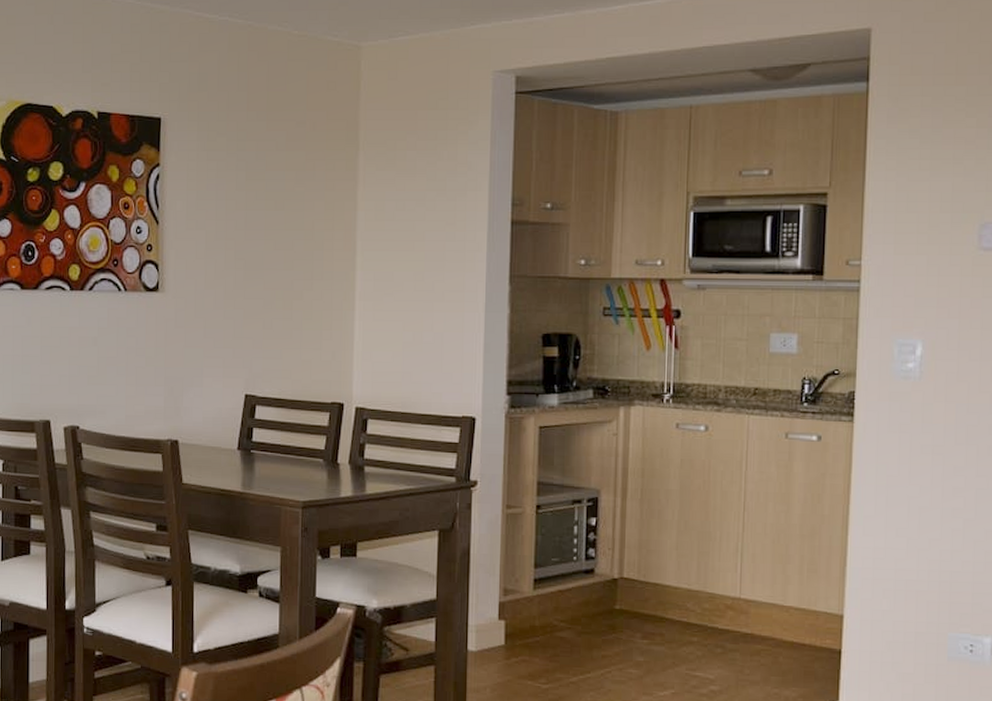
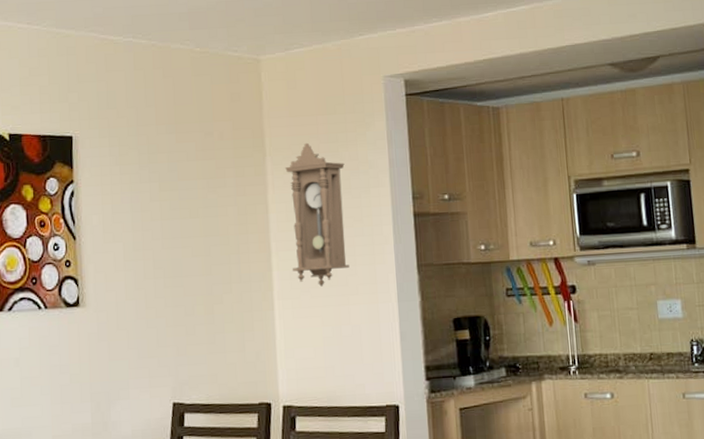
pendulum clock: none [376,138,442,290] -> present [285,142,349,287]

